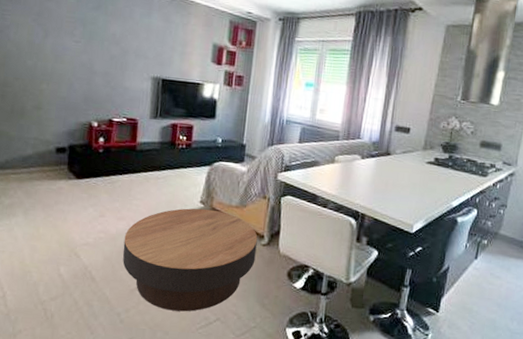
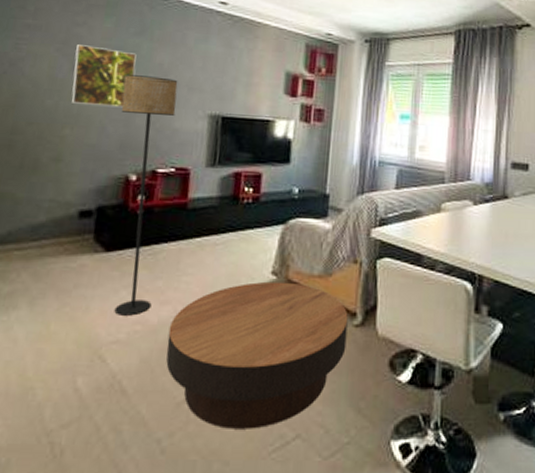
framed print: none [46,16,95,69] -> present [71,45,137,108]
floor lamp: none [84,42,128,227] -> present [114,74,178,316]

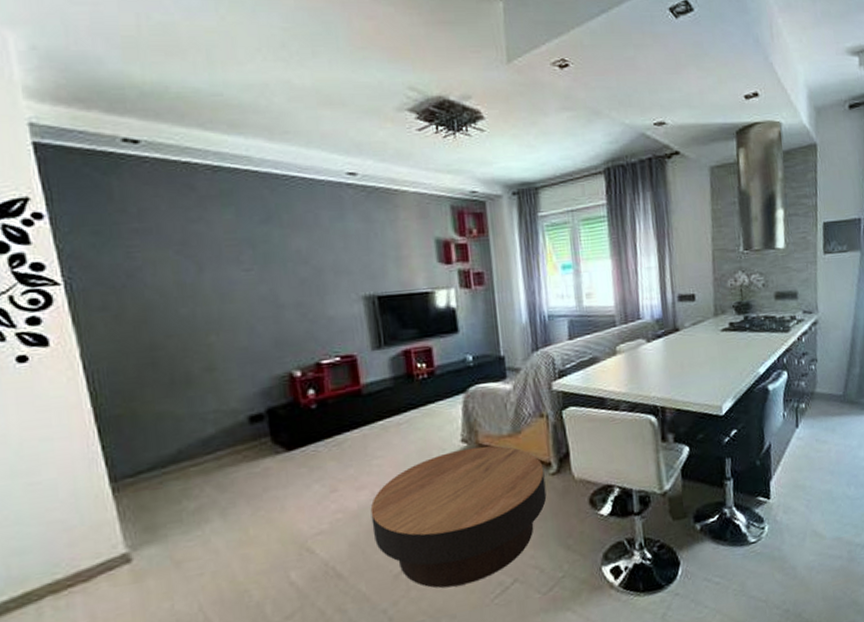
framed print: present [71,45,137,108] -> none [198,242,276,308]
floor lamp: present [114,74,178,316] -> none [261,264,348,509]

